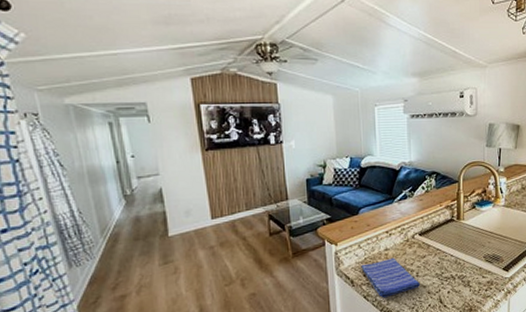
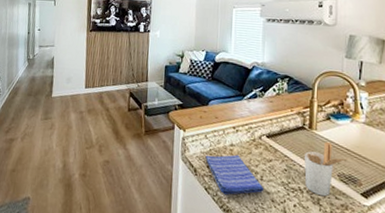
utensil holder: none [455,228,492,279] -> present [304,141,349,197]

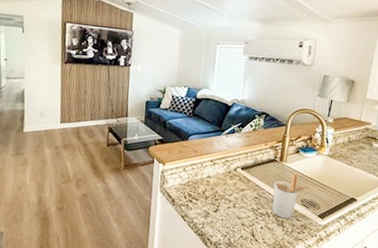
dish towel: present [205,154,265,196] -> none [183,185,236,222]

